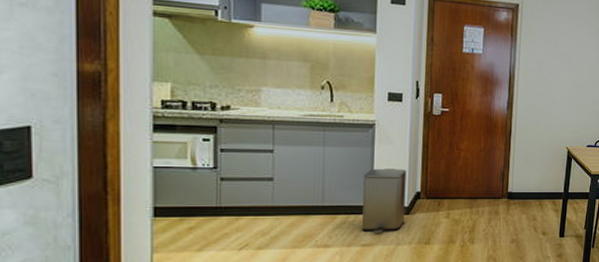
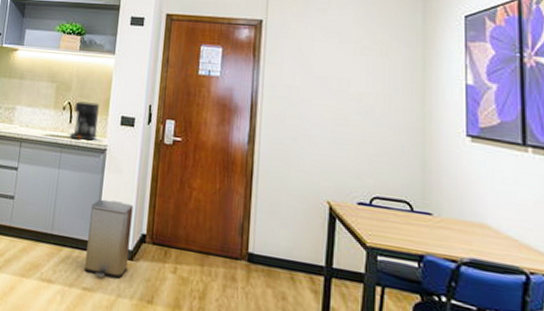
coffee maker: none [332,80,363,117] -> present [69,101,99,141]

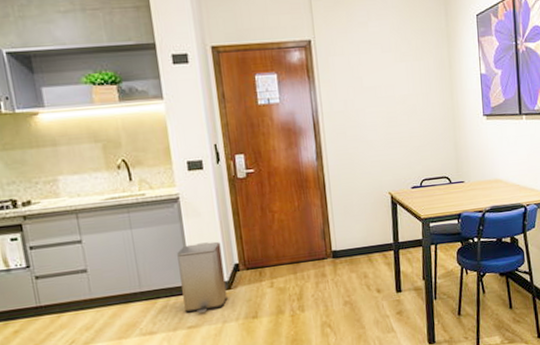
coffee maker: present [69,101,99,141] -> none [131,154,165,196]

